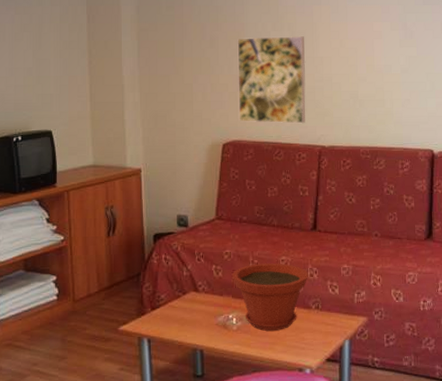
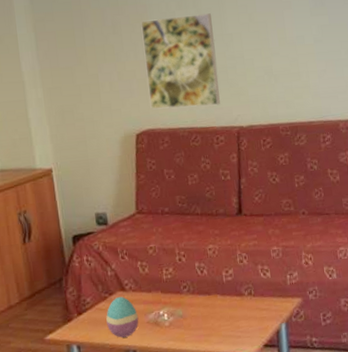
decorative egg: none [178,297,209,336] -> present [106,296,139,338]
plant pot: present [232,263,308,331] -> none [159,252,238,324]

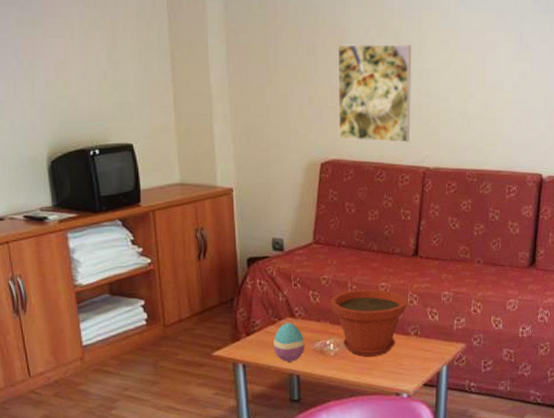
plant pot: none [159,252,238,324] -> present [330,289,408,357]

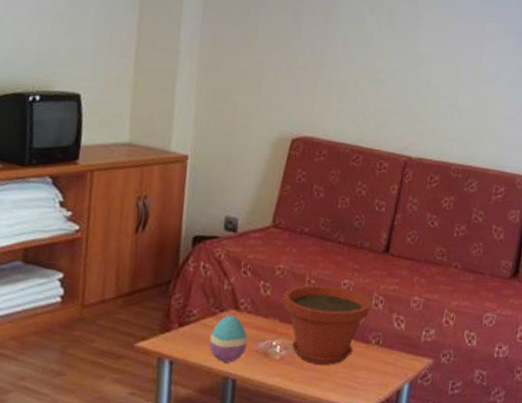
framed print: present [337,43,412,143] -> none [314,15,405,128]

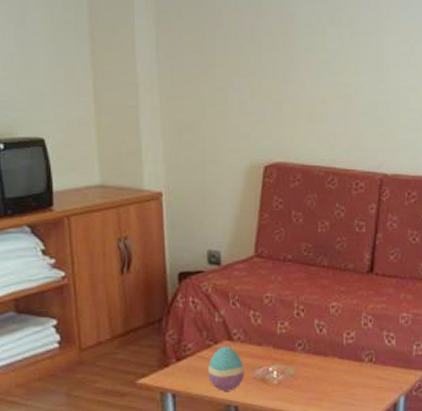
plant pot: present [283,284,373,365] -> none [274,310,362,386]

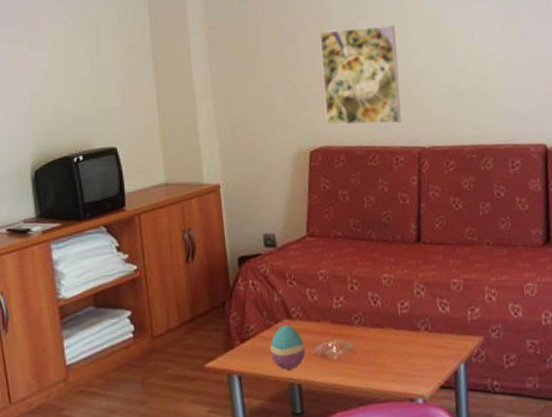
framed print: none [284,32,369,146] -> present [319,25,401,126]

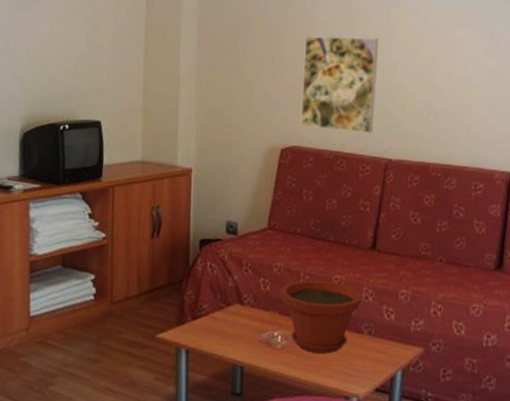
decorative egg: present [270,325,306,370] -> none [219,309,252,352]
plant pot: none [329,281,415,359] -> present [281,280,363,354]

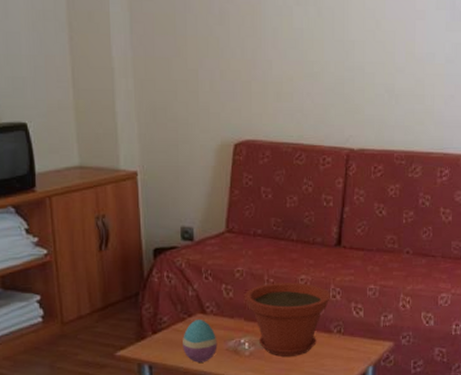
decorative egg: none [219,309,252,352] -> present [183,320,218,363]
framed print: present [300,35,378,134] -> none [252,12,334,122]

